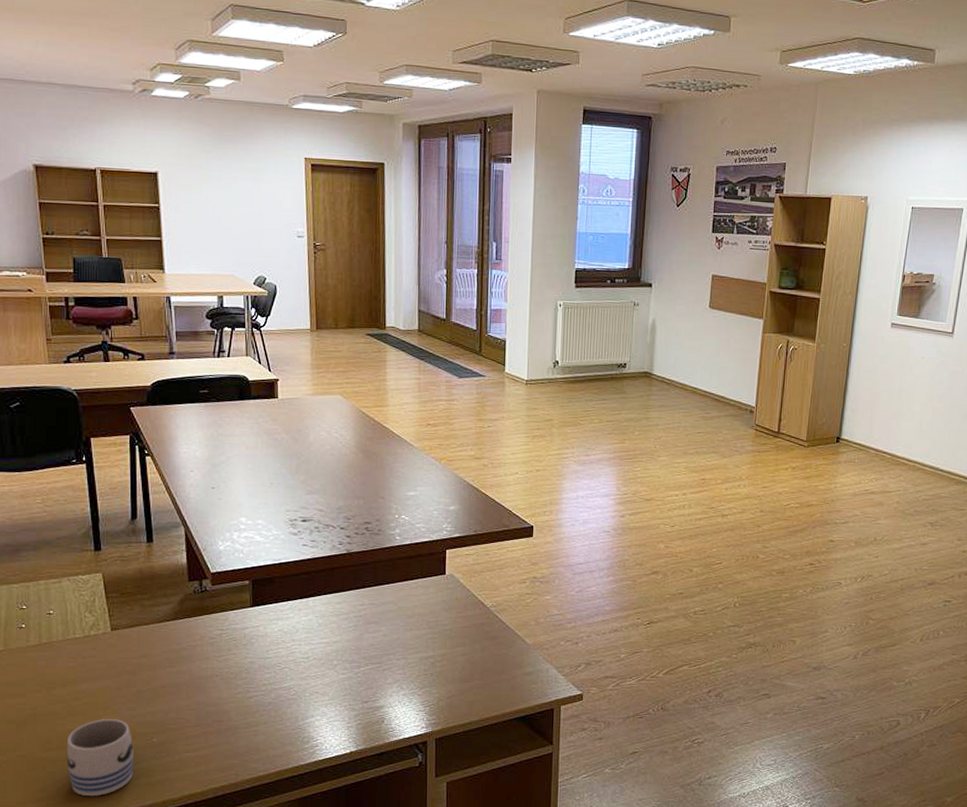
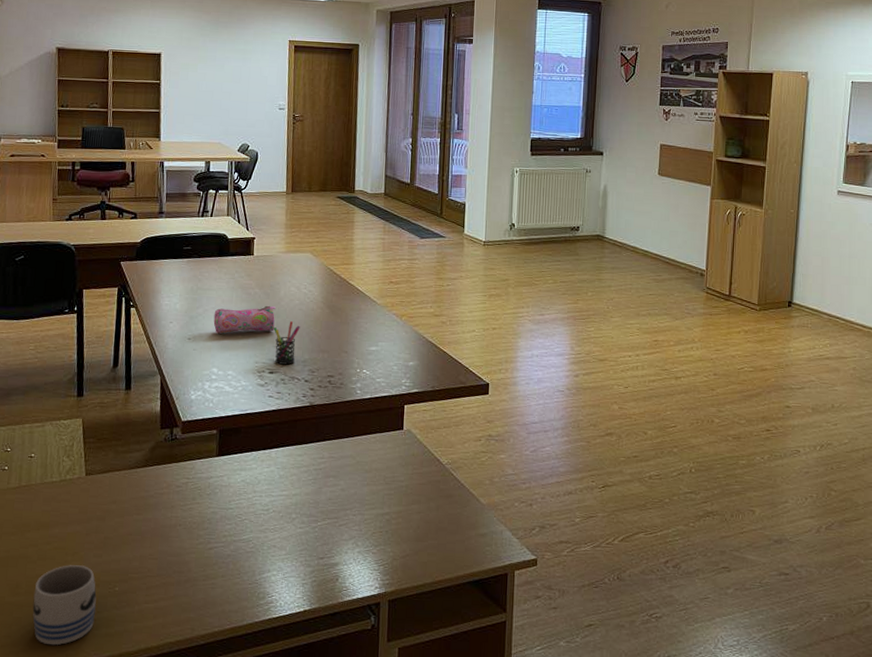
pencil case: none [238,451,306,482] -> present [213,305,277,334]
pen holder: none [303,467,333,513] -> present [273,321,300,365]

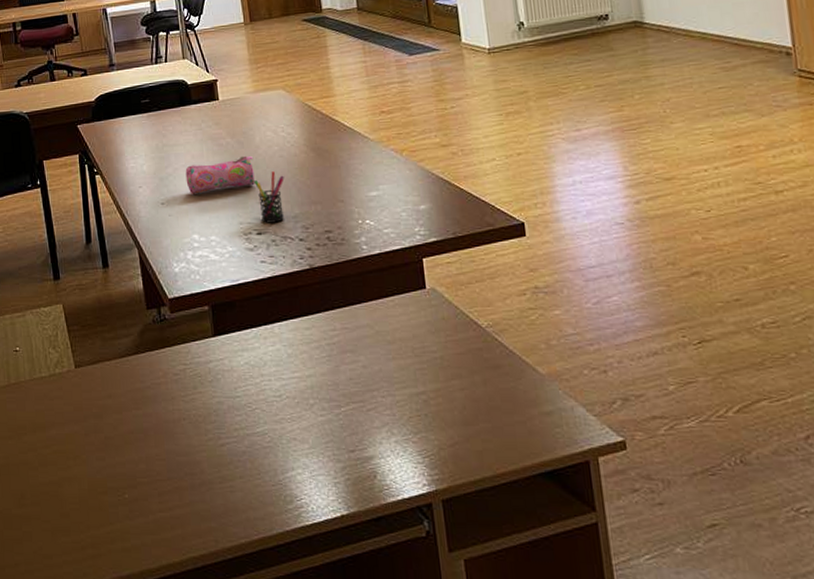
mug: present [32,565,97,646] -> none [40,470,108,563]

